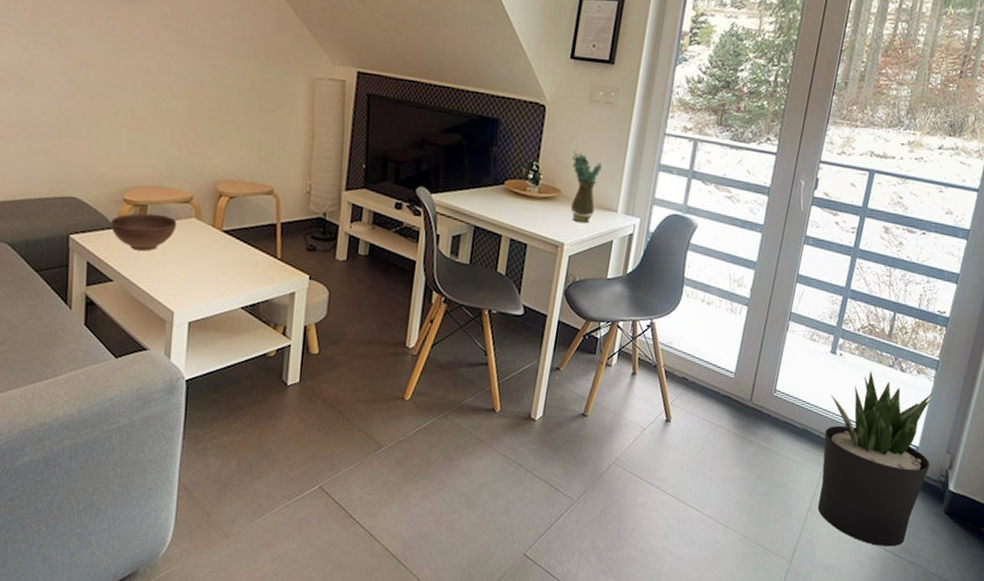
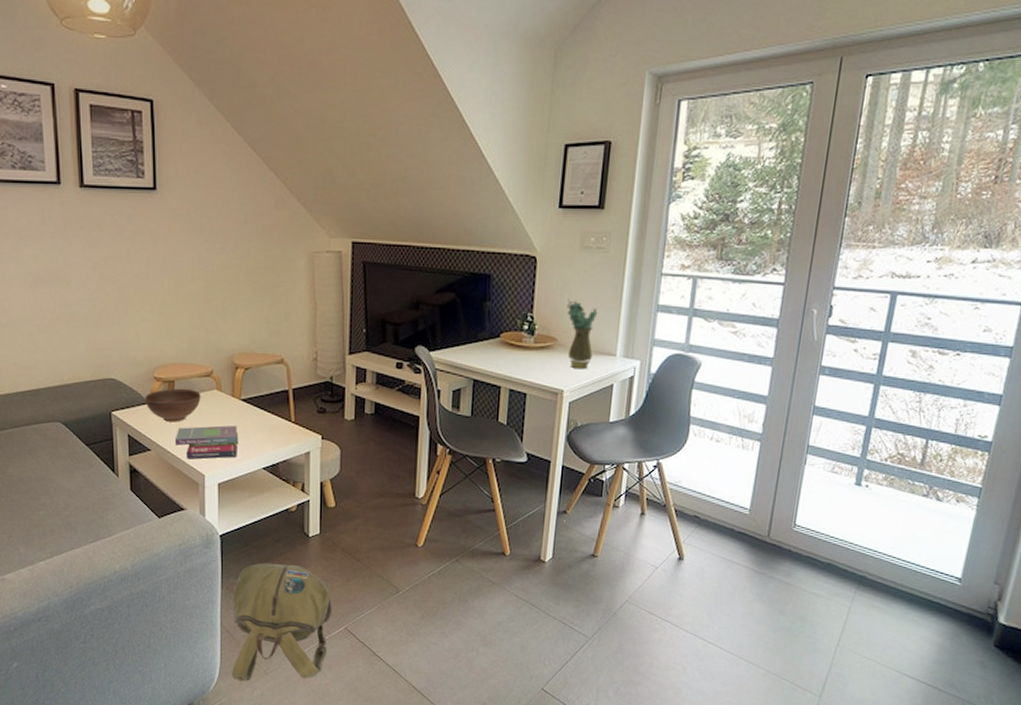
books: none [141,257,217,294] -> present [174,425,239,459]
backpack: none [187,412,308,546] -> present [232,563,333,682]
planter: present [818,371,933,547] -> none [848,501,976,681]

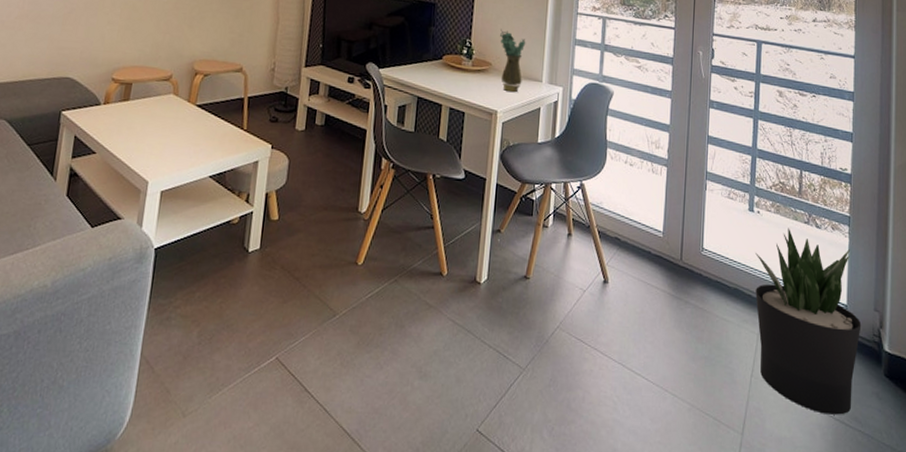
bowl: present [145,388,201,422] -> none [98,90,157,125]
books: present [174,425,239,459] -> none [122,130,189,165]
backpack: present [232,563,333,682] -> none [145,280,265,426]
planter: none [848,501,976,681] -> present [755,228,862,415]

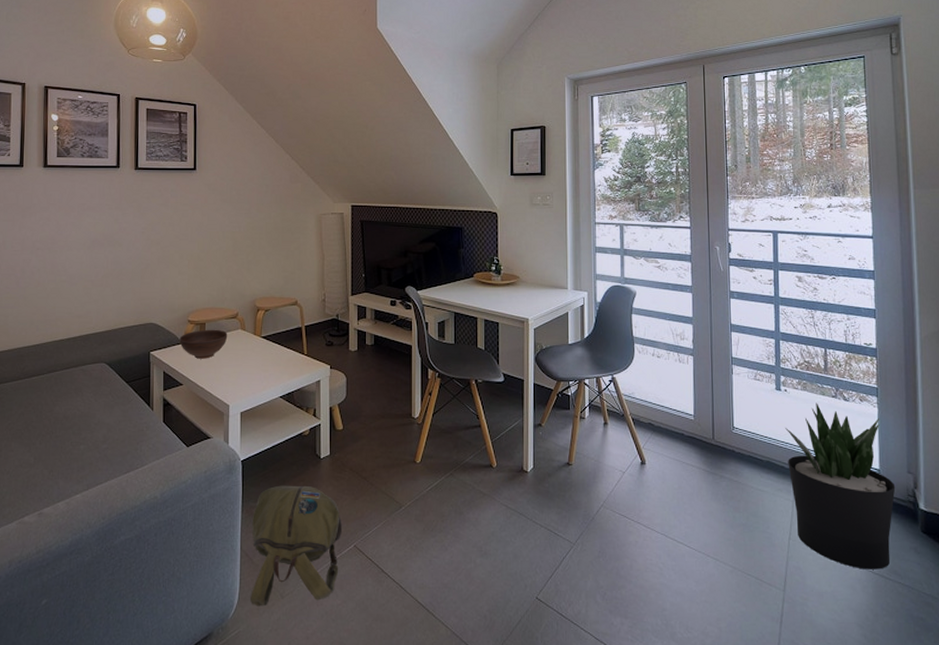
bowl: none [98,90,157,125] -> present [179,329,228,359]
backpack: none [145,280,265,426] -> present [250,485,343,607]
vase: present [500,29,526,92] -> none [525,244,549,300]

